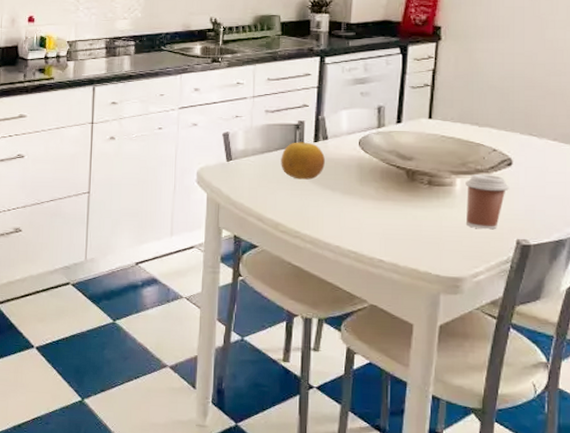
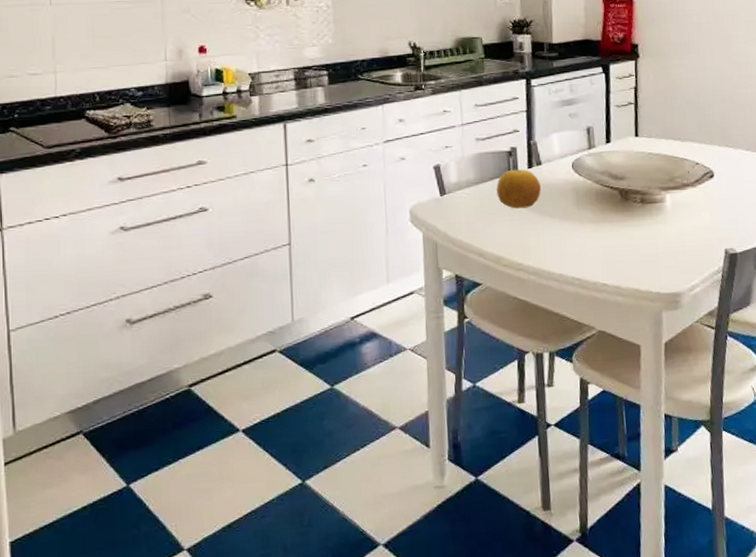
coffee cup: present [465,173,509,230] -> none [674,187,714,243]

